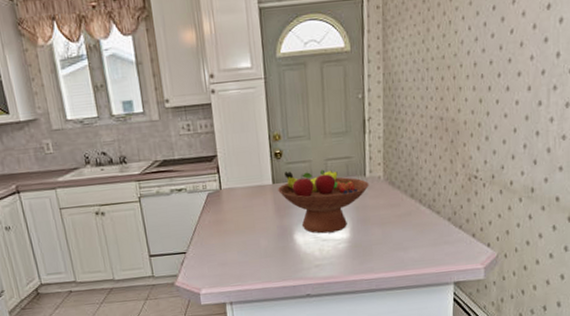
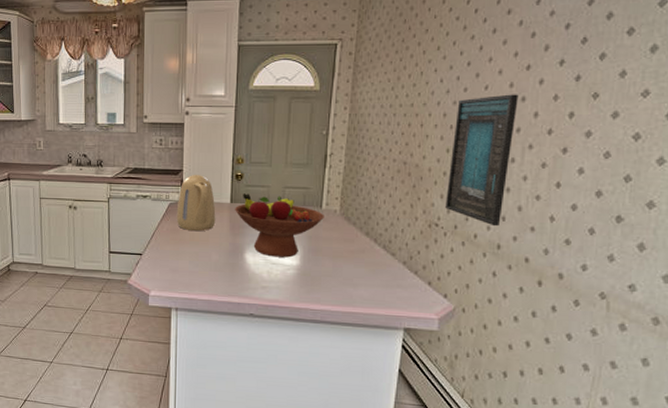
kettle: none [216,158,260,220] -> present [176,175,216,232]
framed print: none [482,35,542,171] -> present [445,94,519,227]

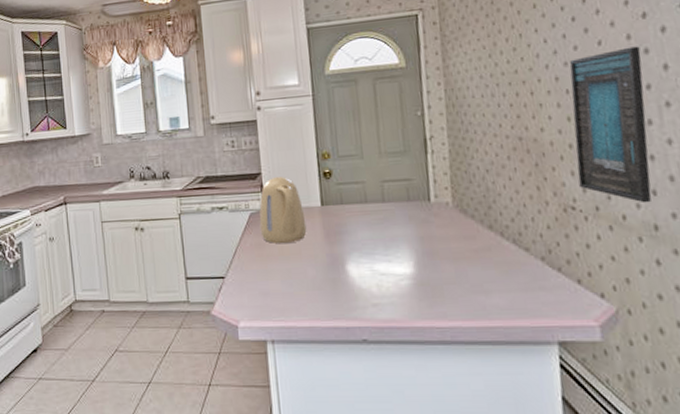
fruit bowl: present [235,193,324,258] -> none [327,192,435,266]

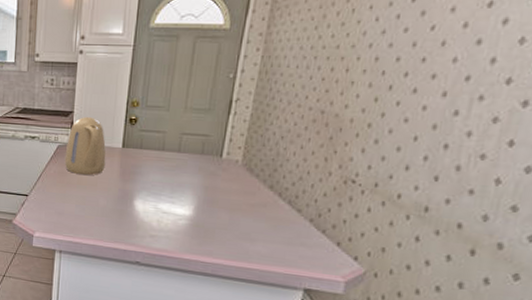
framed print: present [569,46,652,204] -> none [366,36,474,187]

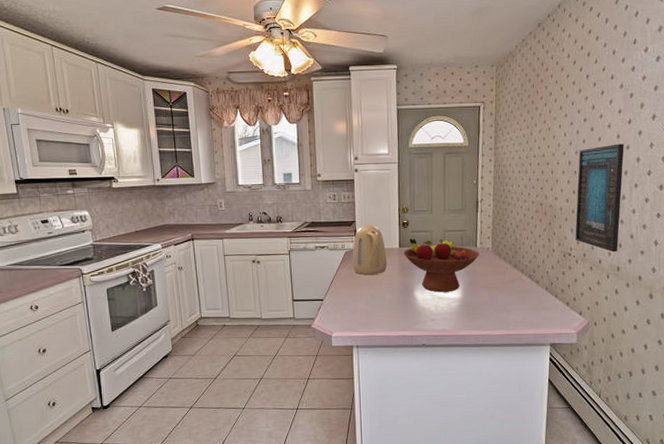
fruit bowl: none [126,138,224,207] -> present [403,238,479,293]
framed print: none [366,36,474,187] -> present [575,143,624,253]

